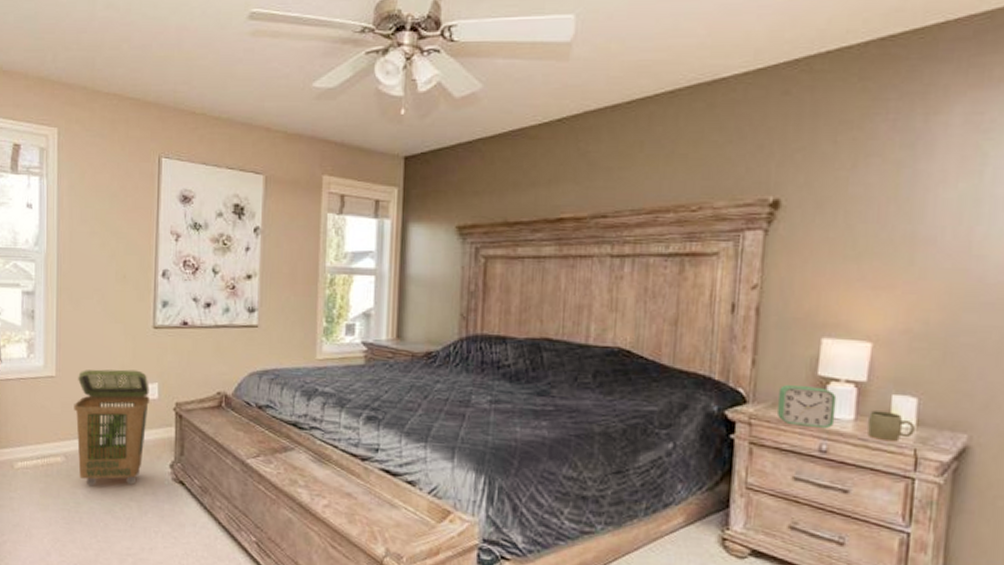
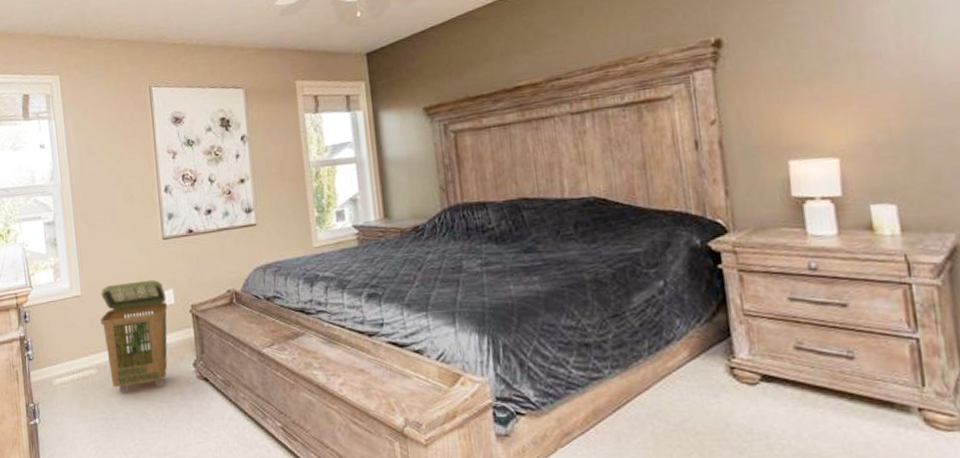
alarm clock: present [778,384,837,429] -> none [757,207,819,248]
mug: present [866,410,916,442] -> none [850,221,902,252]

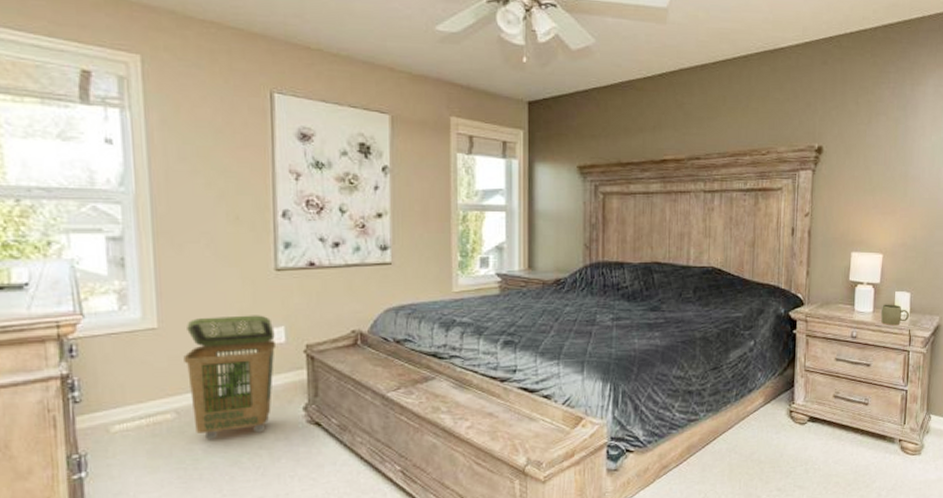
mug: none [850,221,902,252] -> present [880,304,910,326]

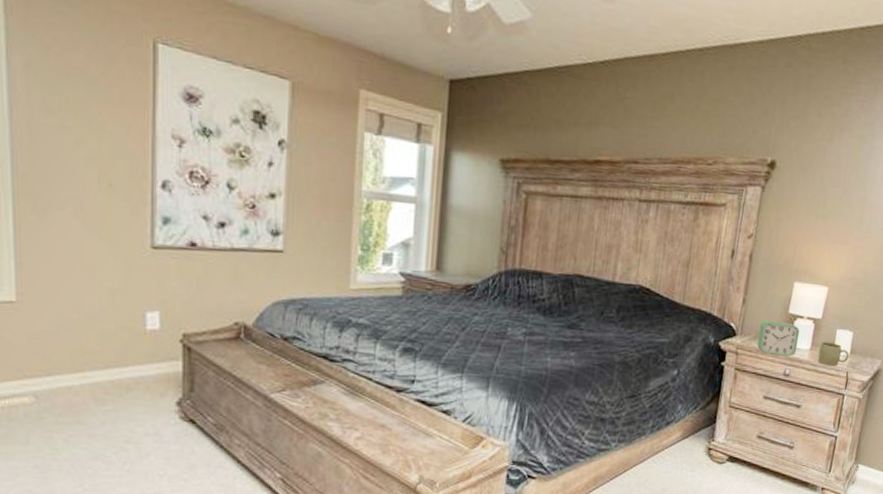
laundry basket: present [183,315,277,440] -> none [44,294,150,430]
alarm clock: none [824,288,862,321] -> present [757,320,800,357]

